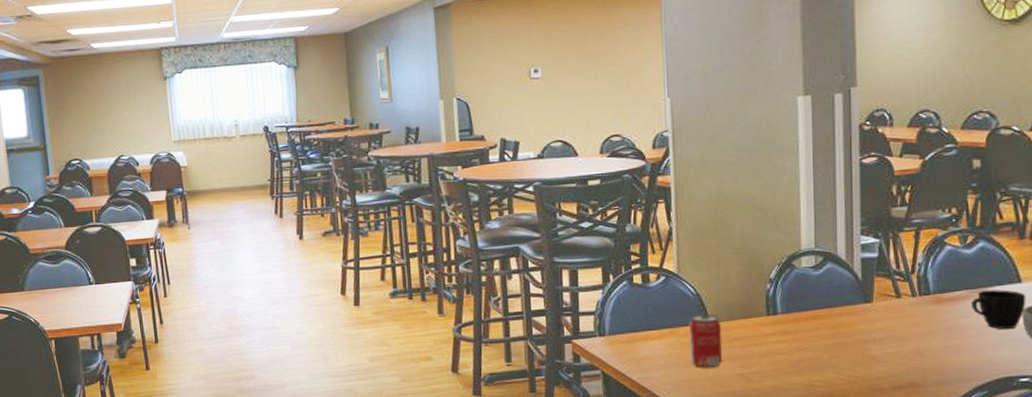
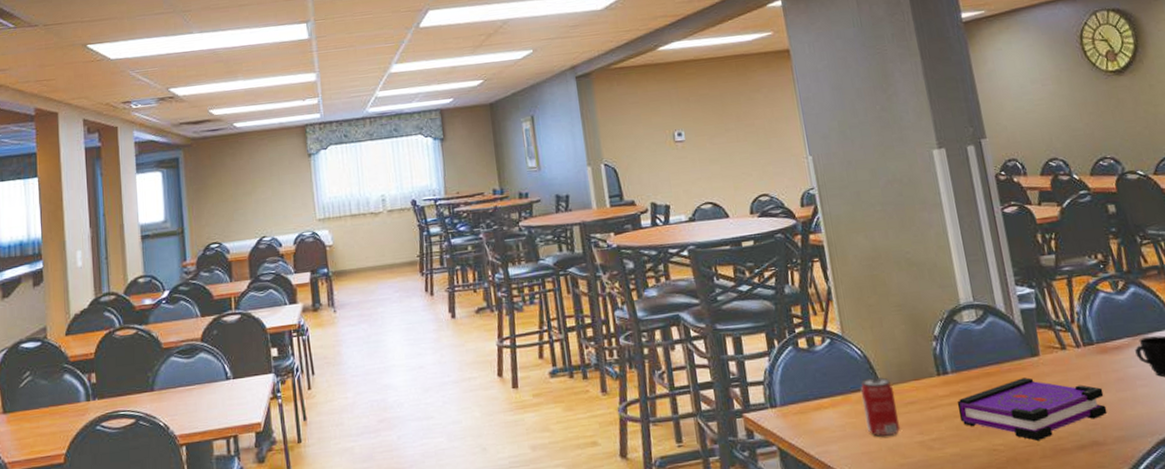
board game: none [782,322,931,379] -> present [956,377,1108,441]

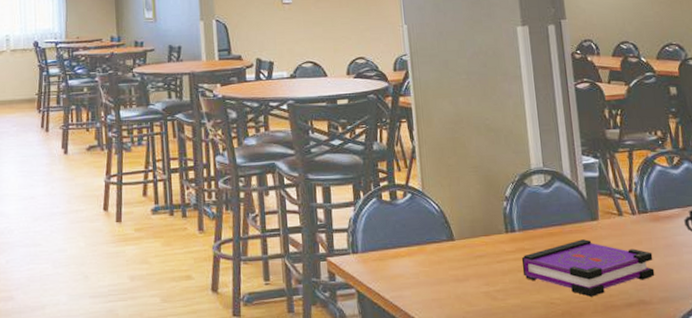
beverage can: present [860,377,901,437] -> none [435,231,469,286]

